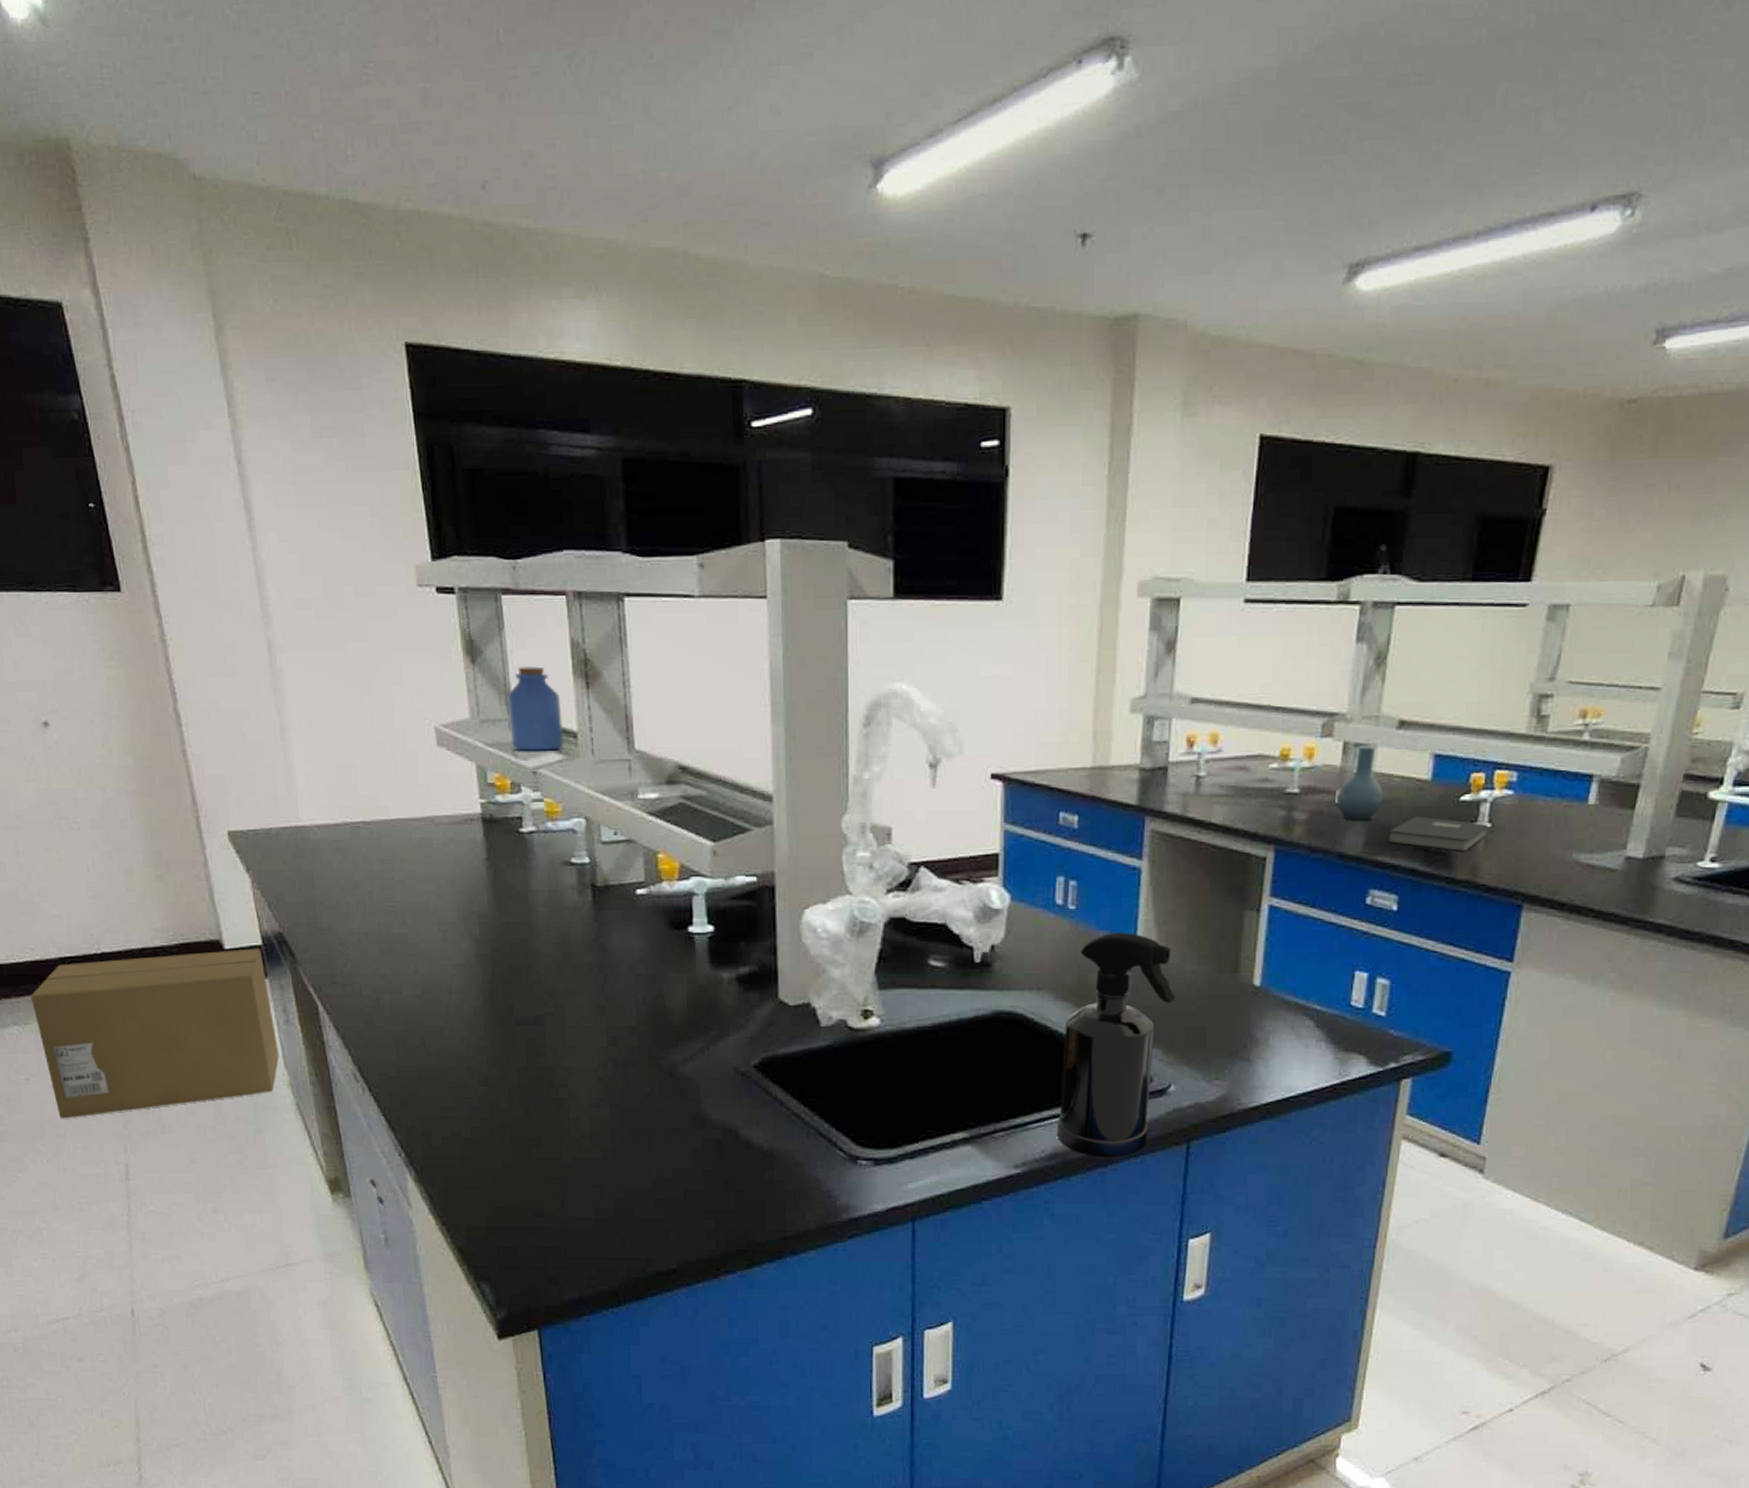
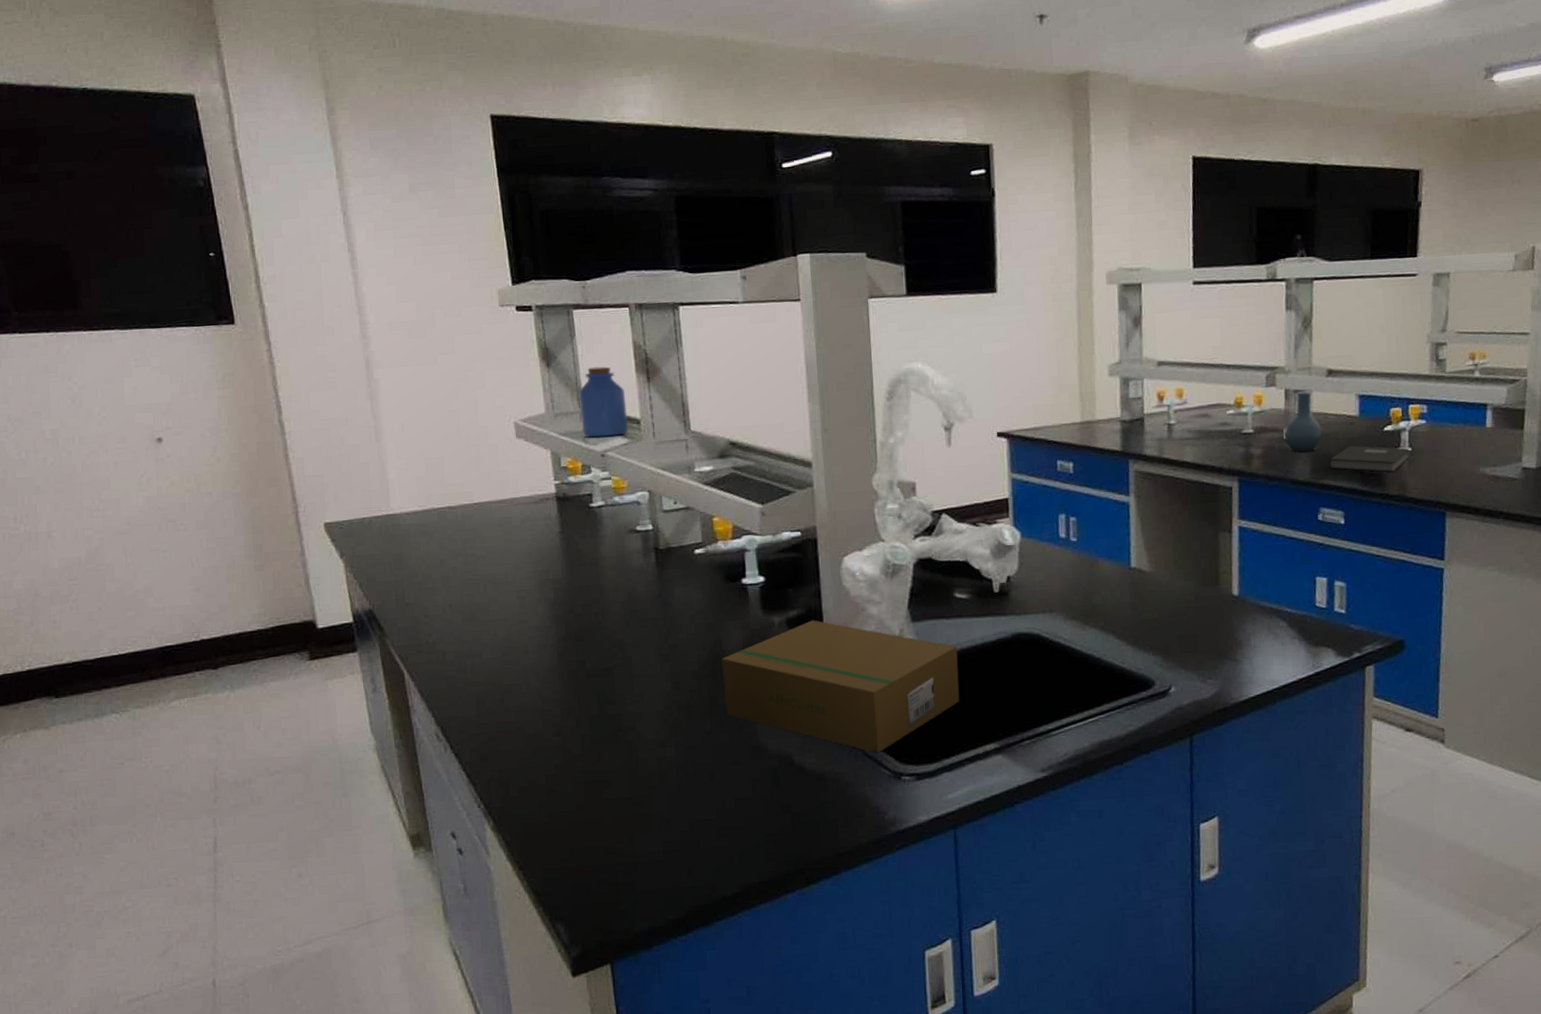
box: present [31,948,279,1119] -> none [131,625,366,799]
box: none [663,979,928,1132] -> present [721,620,960,753]
spray bottle: present [1056,933,1176,1158] -> none [1076,558,1169,757]

